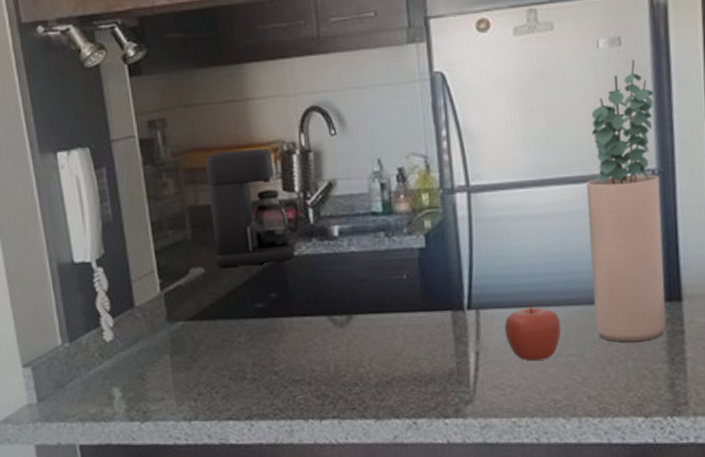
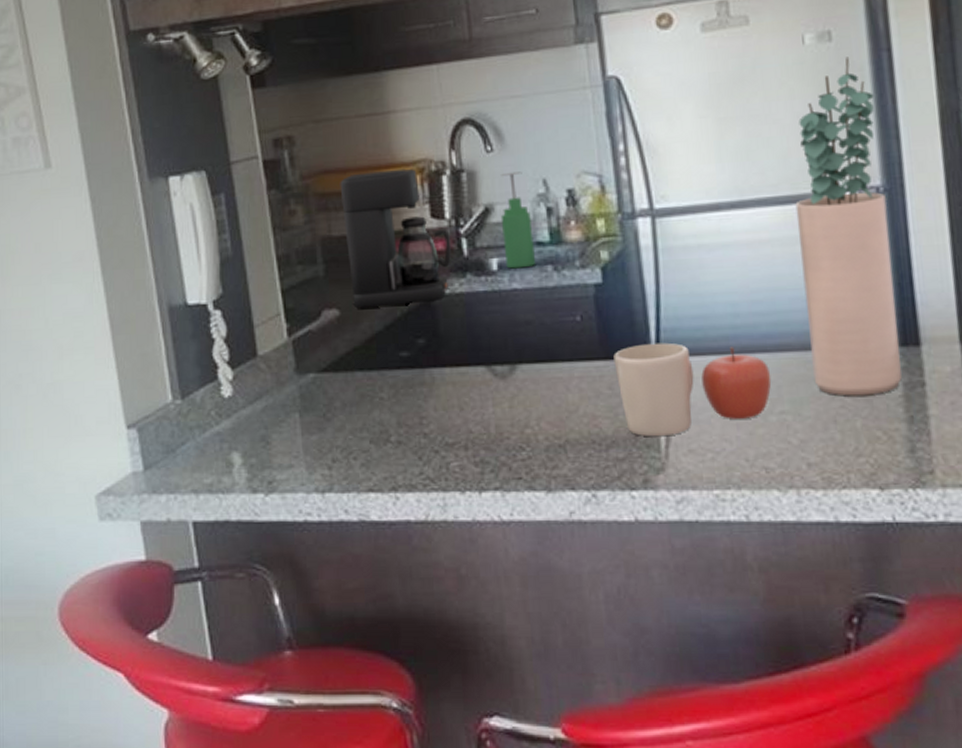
soap dispenser: none [341,152,371,235] -> present [500,171,537,269]
mug: none [433,297,499,375] -> present [613,342,694,437]

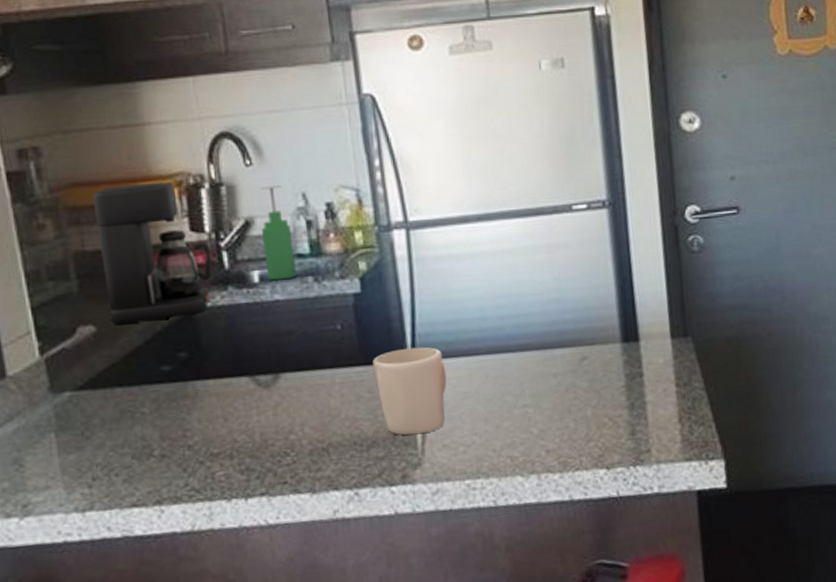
fruit: present [701,347,772,419] -> none [453,348,515,415]
vase: present [795,57,902,397] -> none [534,83,624,389]

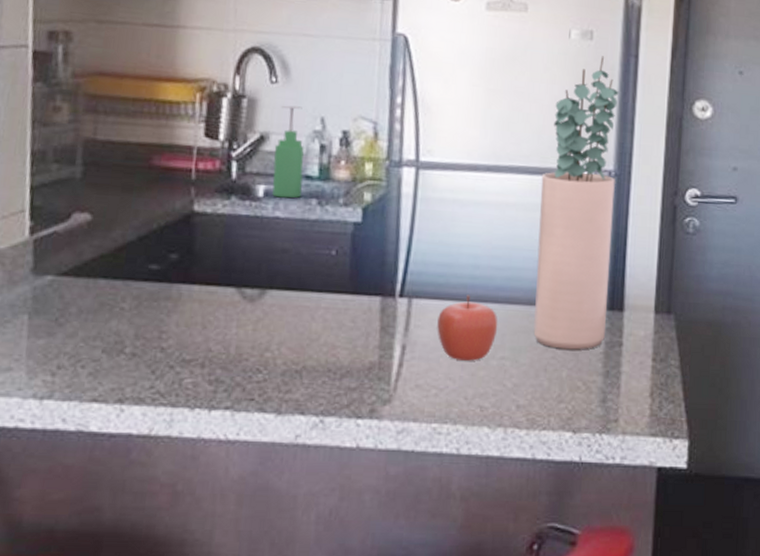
coffee maker: present [92,181,213,324] -> none [108,81,222,219]
mug: present [372,347,447,436] -> none [360,283,432,371]
fruit: none [453,348,515,415] -> present [437,295,498,361]
vase: none [534,83,624,389] -> present [533,56,619,350]

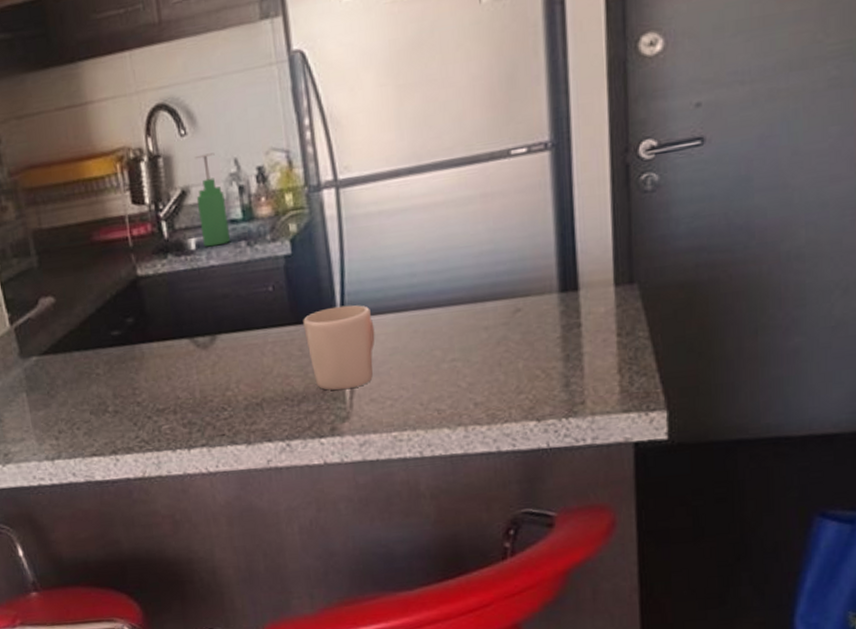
mug: none [360,283,432,371] -> present [303,305,375,391]
fruit: present [437,295,498,361] -> none [381,304,444,370]
vase: present [533,56,619,350] -> none [469,13,560,342]

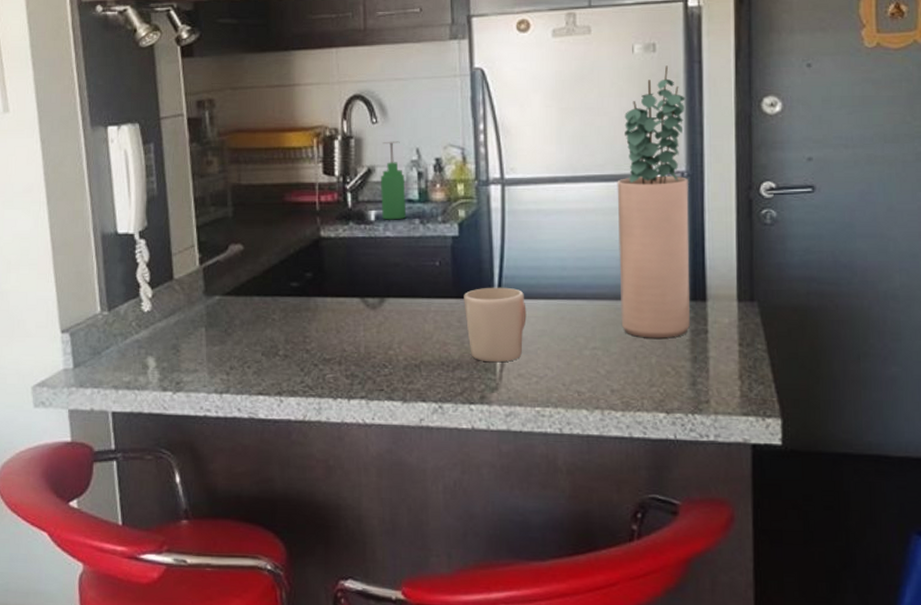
vase: none [469,13,560,342] -> present [617,65,690,338]

